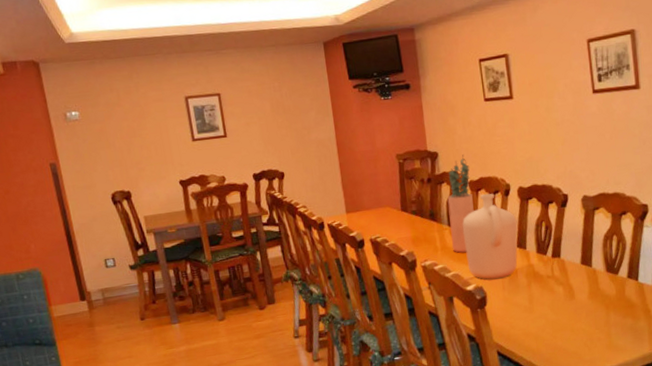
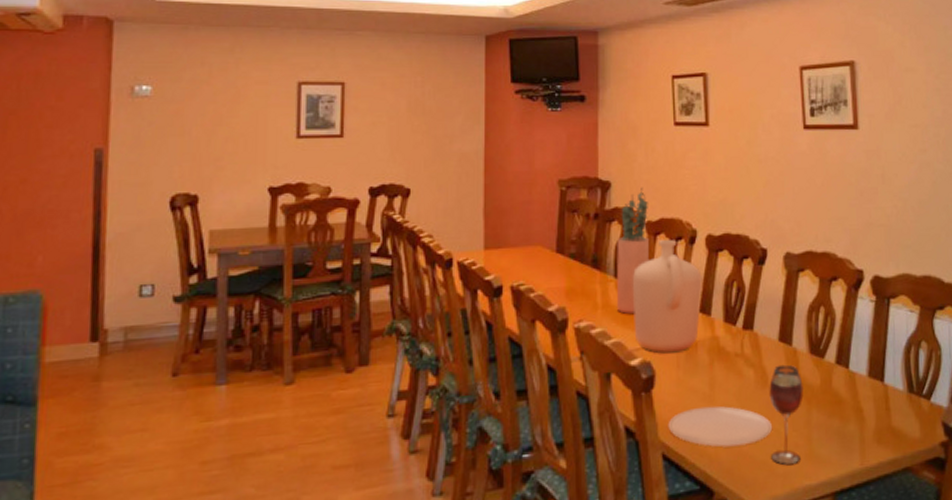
plate: none [499,315,580,345] -> present [668,406,773,448]
wineglass: none [575,281,603,353] -> present [769,364,804,465]

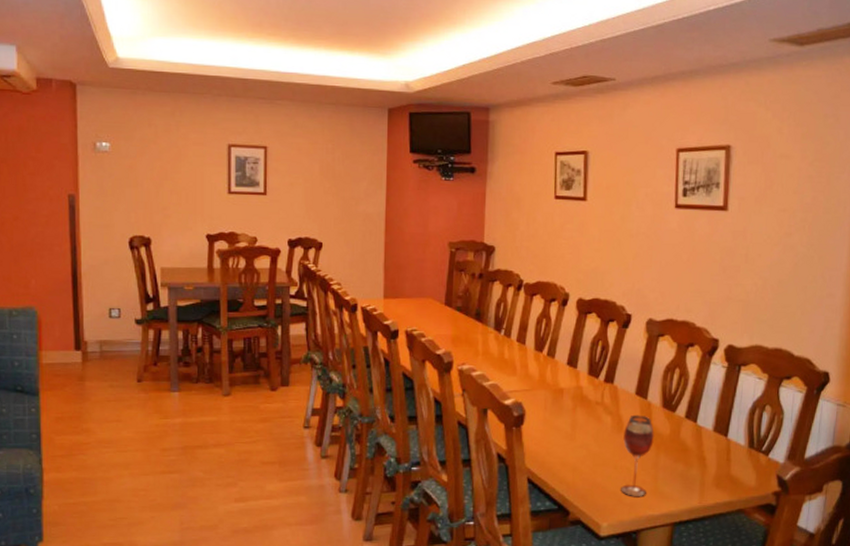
vase: present [616,187,649,315] -> none [494,253,527,362]
water jug: present [632,239,702,354] -> none [509,300,571,397]
plate: present [668,406,773,448] -> none [533,443,624,478]

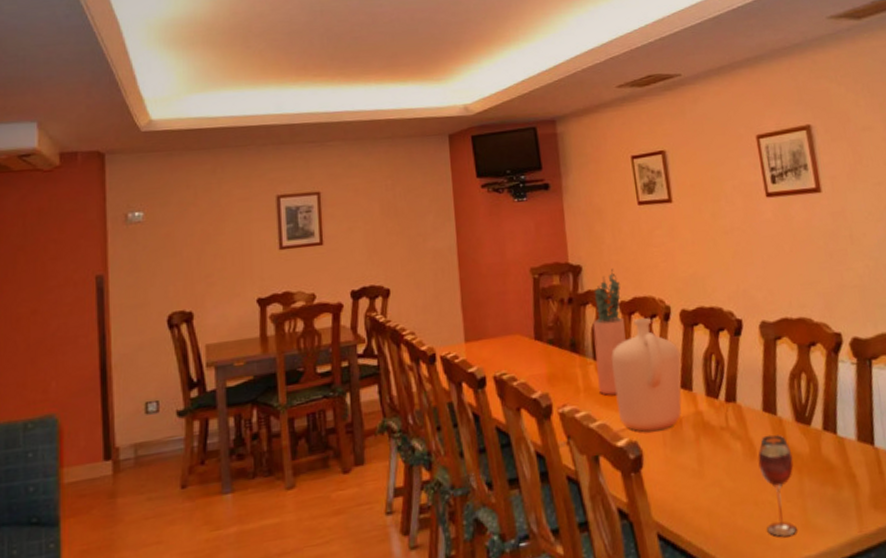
vase: none [494,253,527,362] -> present [592,268,626,396]
water jug: none [509,300,571,397] -> present [611,317,682,432]

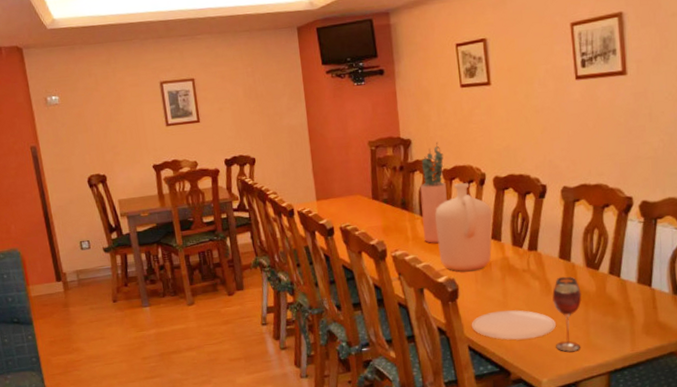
plate: none [660,481,766,524] -> present [471,310,557,341]

